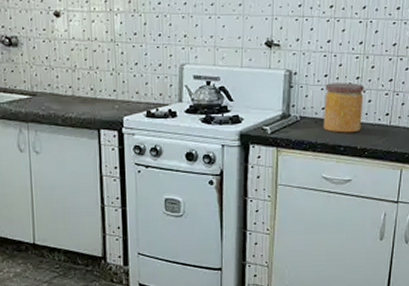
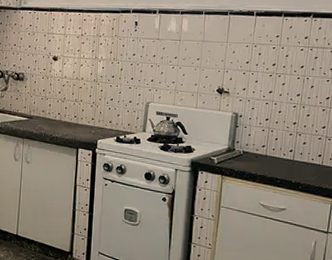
jar: present [323,82,364,133] -> none [262,126,300,169]

